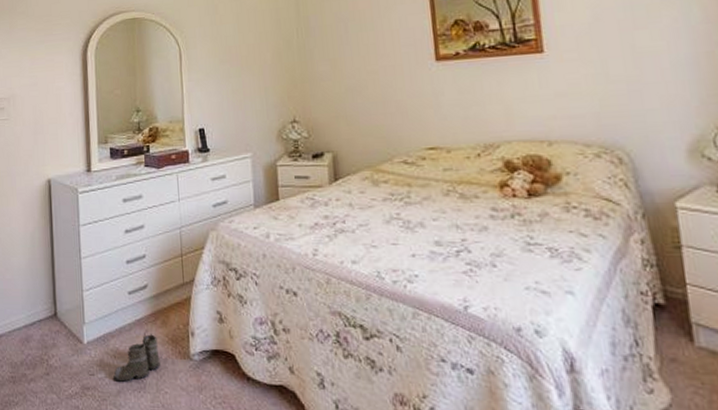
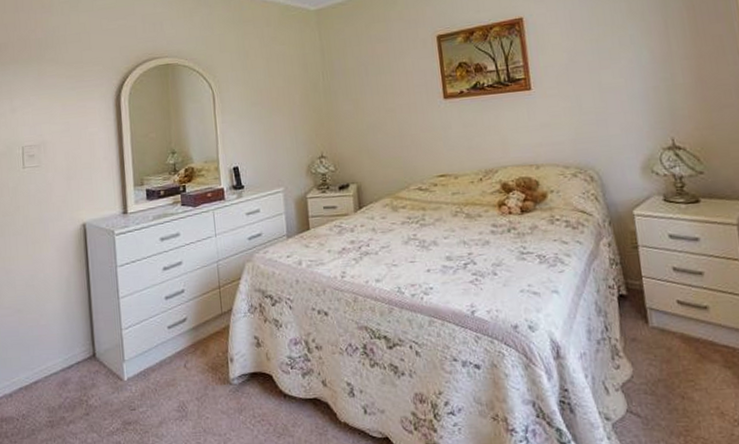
boots: present [113,333,160,385] -> none [155,363,201,415]

